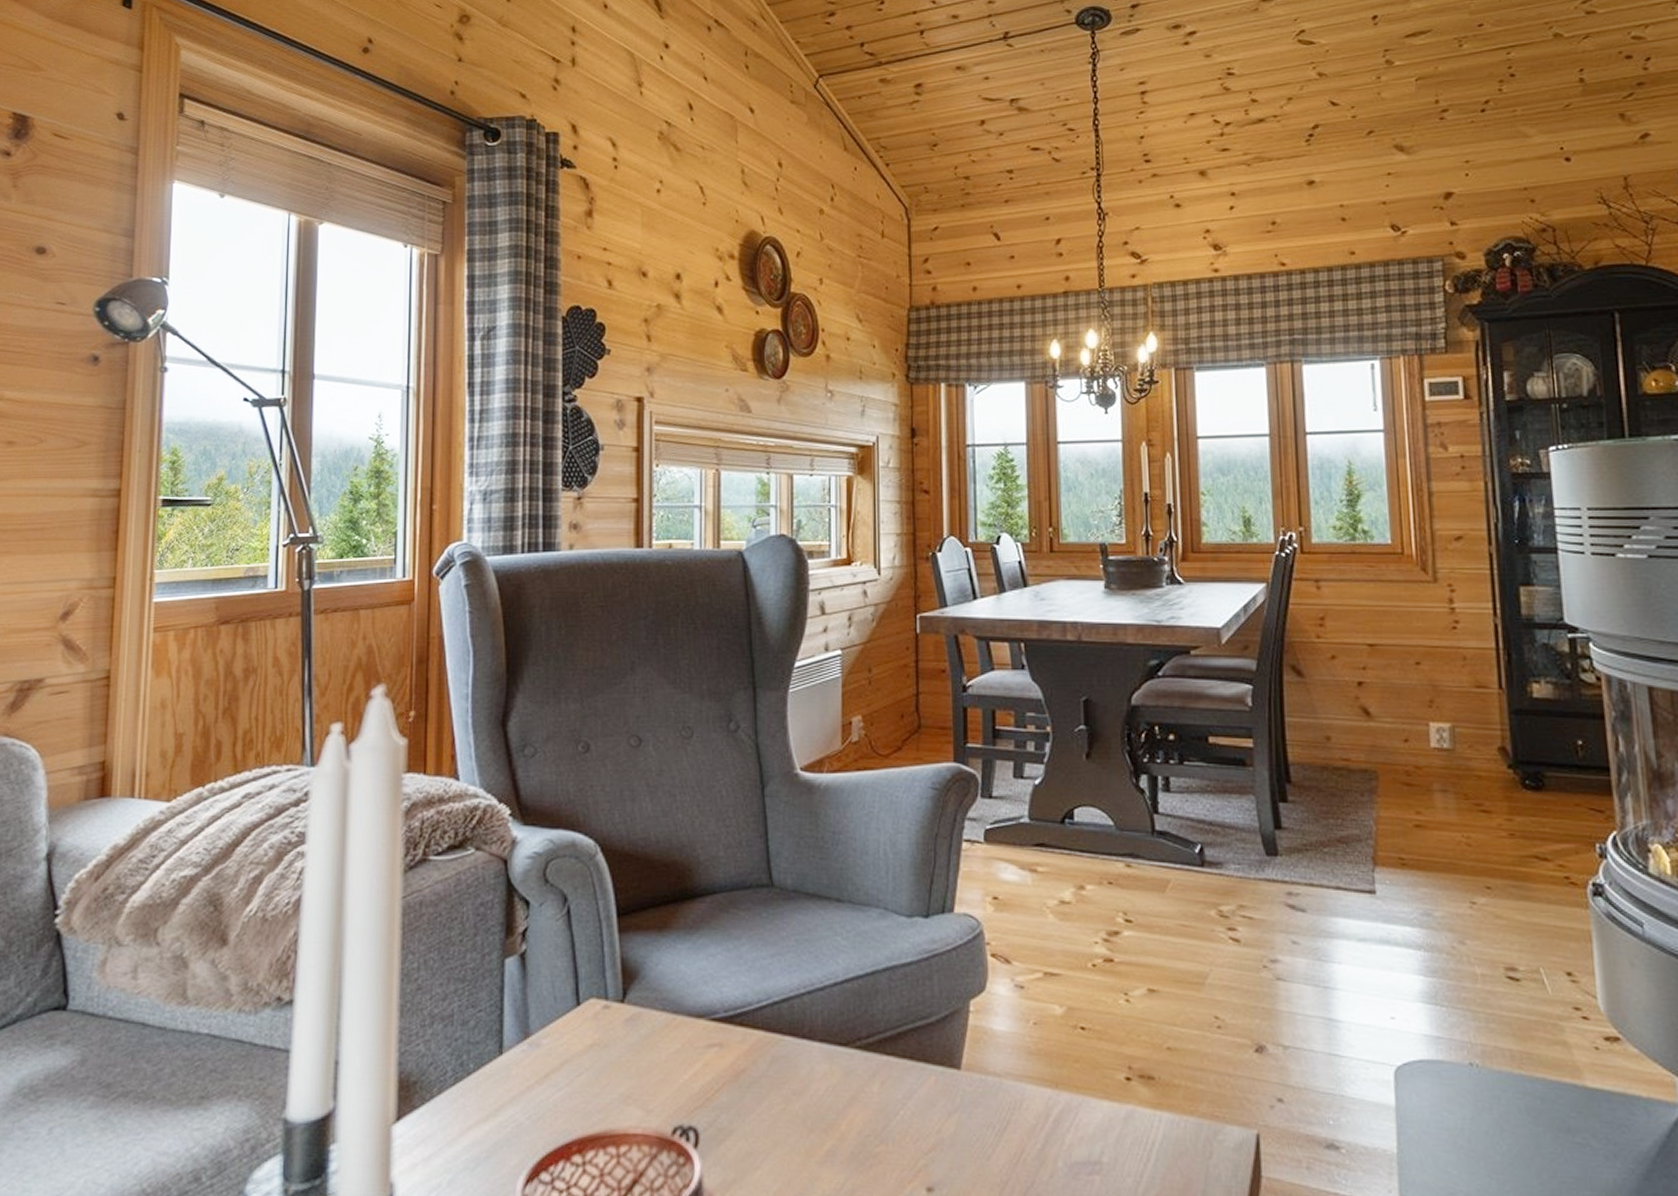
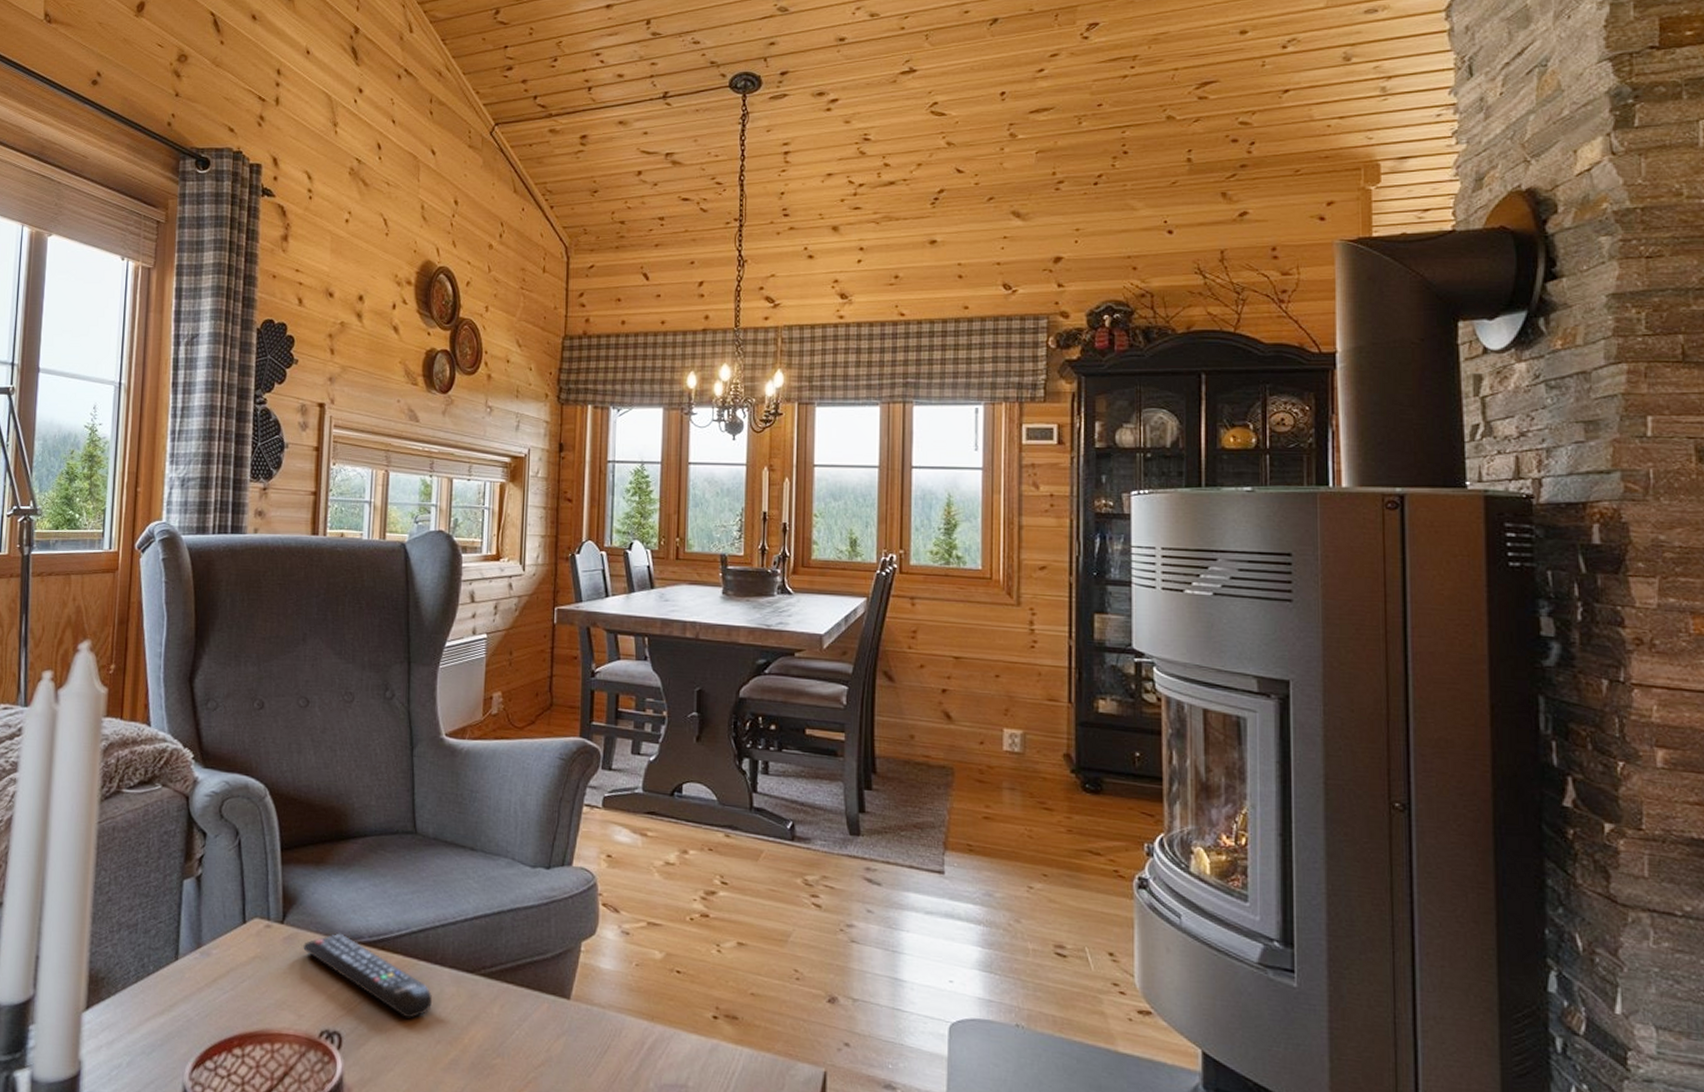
remote control: none [648,1009,802,1105] -> present [303,933,433,1019]

